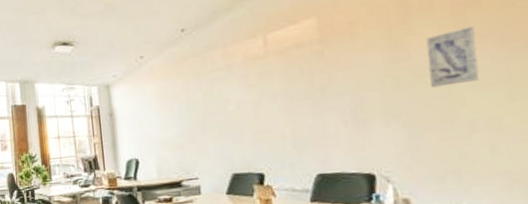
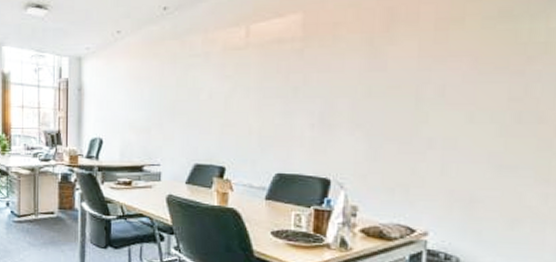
wall art: present [426,27,480,88] -> none [400,44,452,101]

